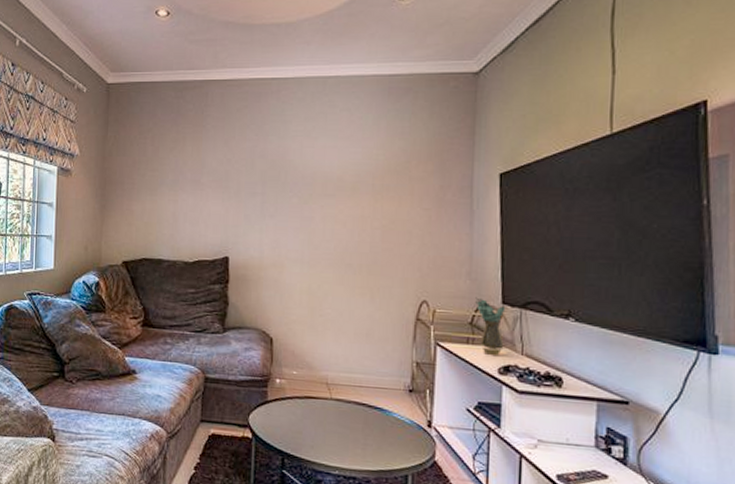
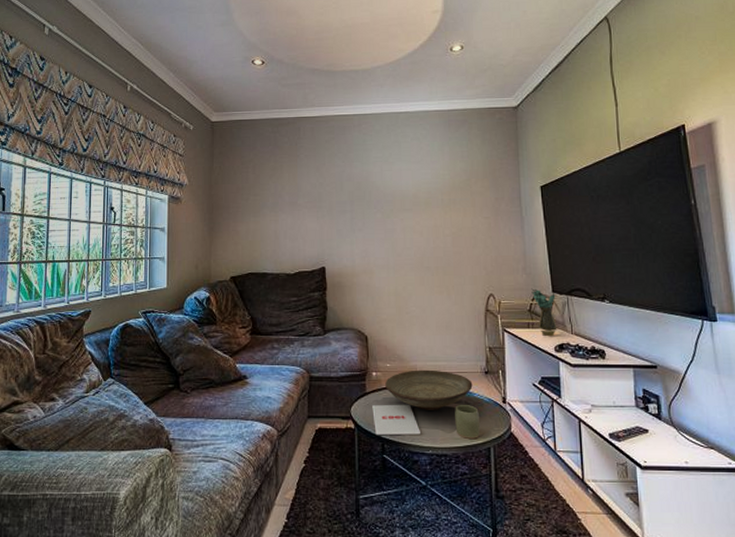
magazine: none [273,415,328,453] -> present [372,404,422,436]
decorative bowl: none [290,380,393,428] -> present [385,369,473,410]
mug: none [368,424,399,464] -> present [455,405,481,439]

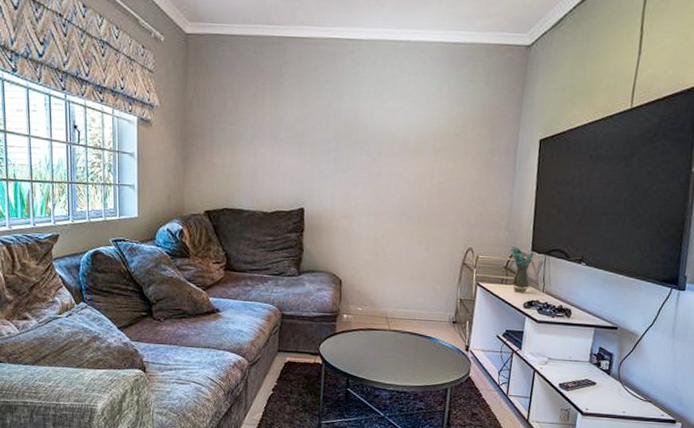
magazine: present [372,404,422,436] -> none [340,344,385,373]
decorative bowl: present [385,369,473,410] -> none [355,315,440,353]
mug: present [455,405,481,439] -> none [417,350,442,380]

